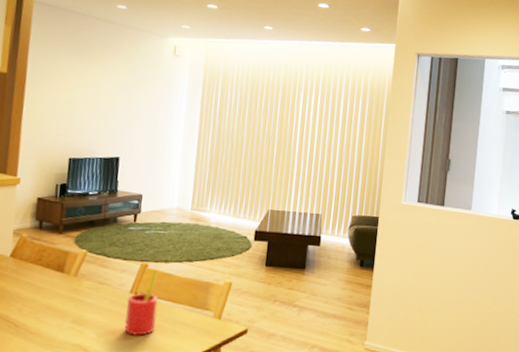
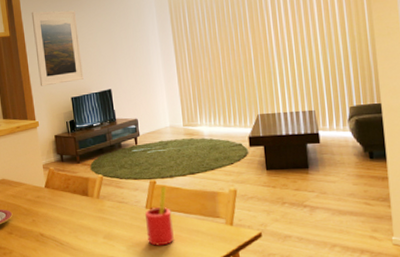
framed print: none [32,52,97,141] -> present [31,10,84,87]

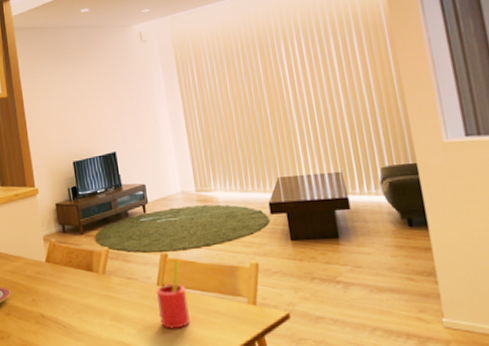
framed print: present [31,10,84,87] -> none [30,68,86,150]

